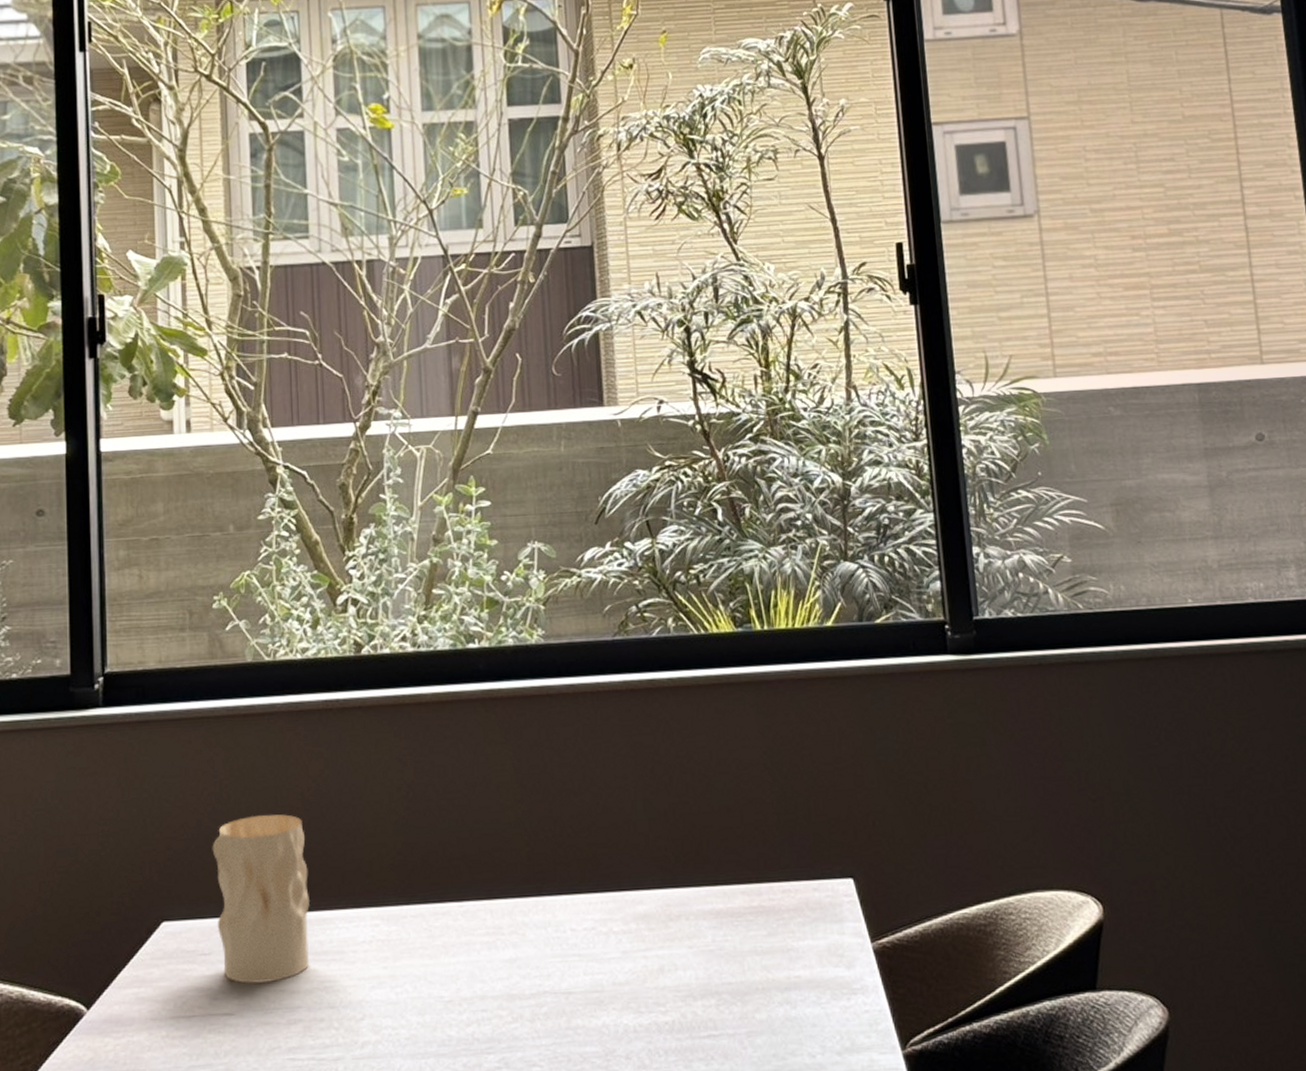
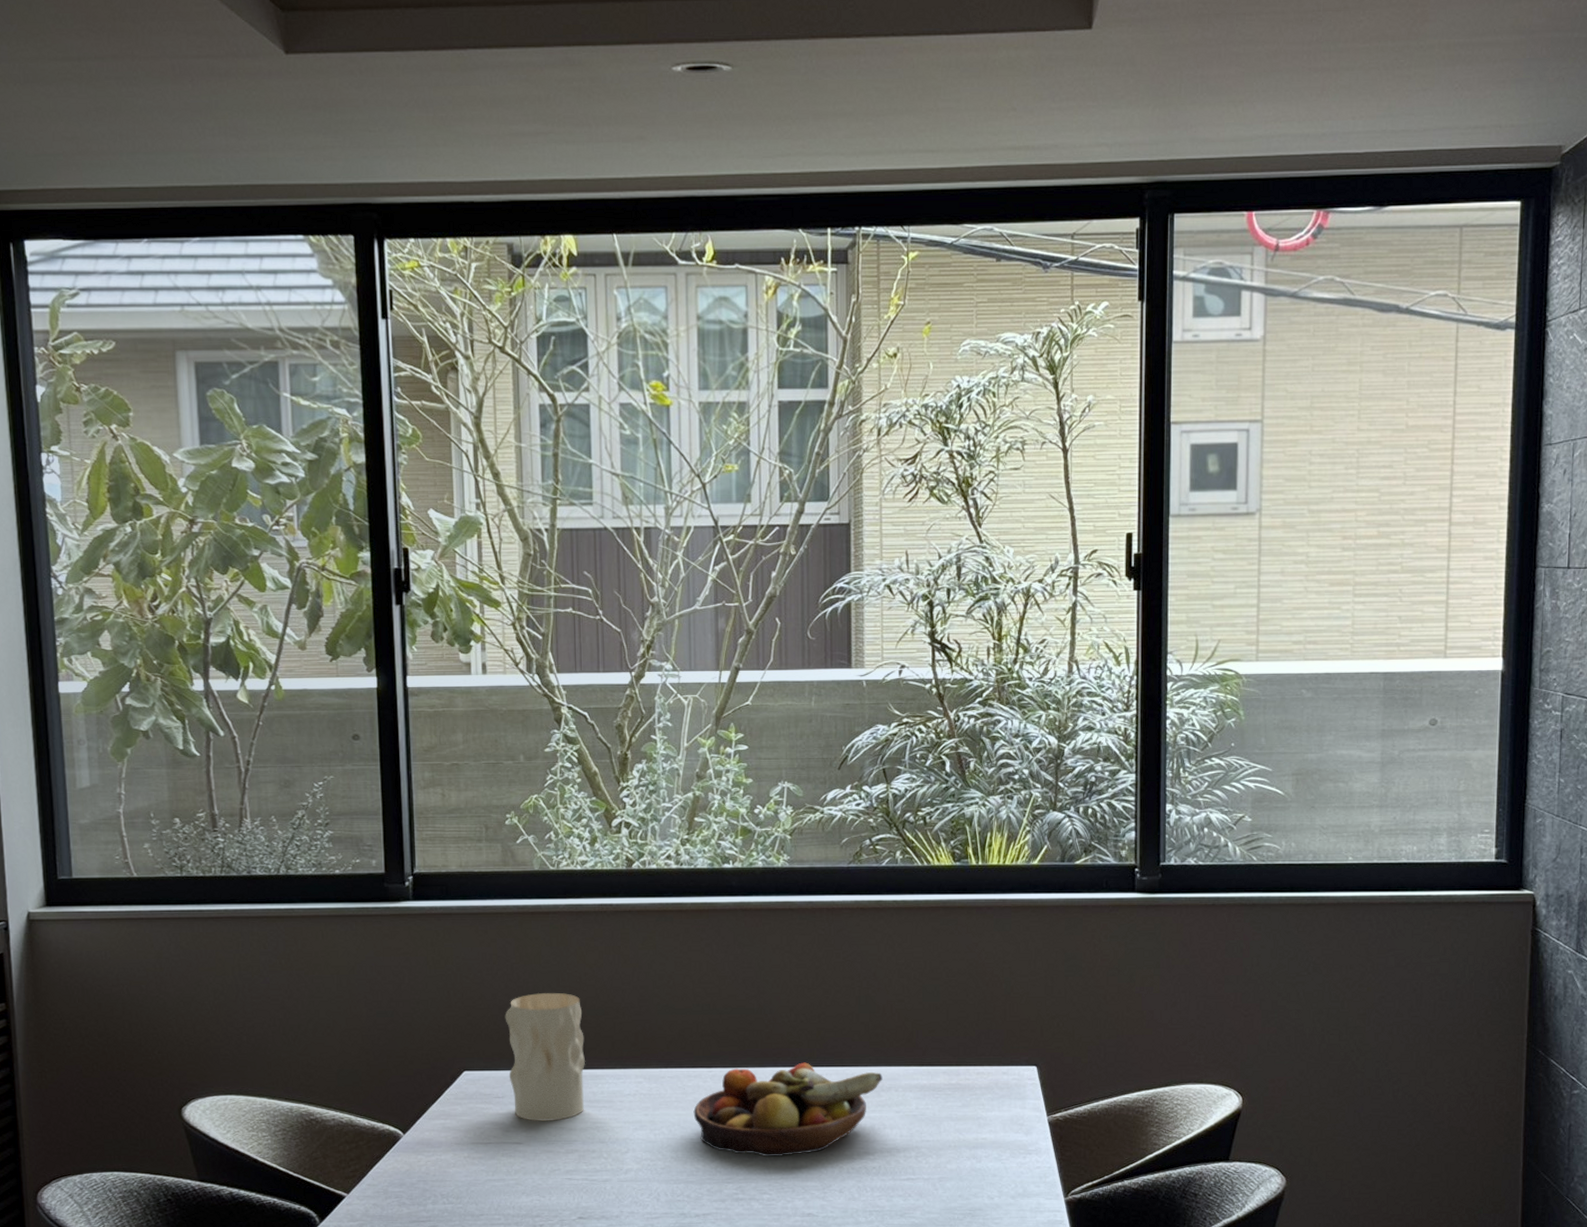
fruit bowl: none [442,888,670,1015] -> present [693,1062,883,1156]

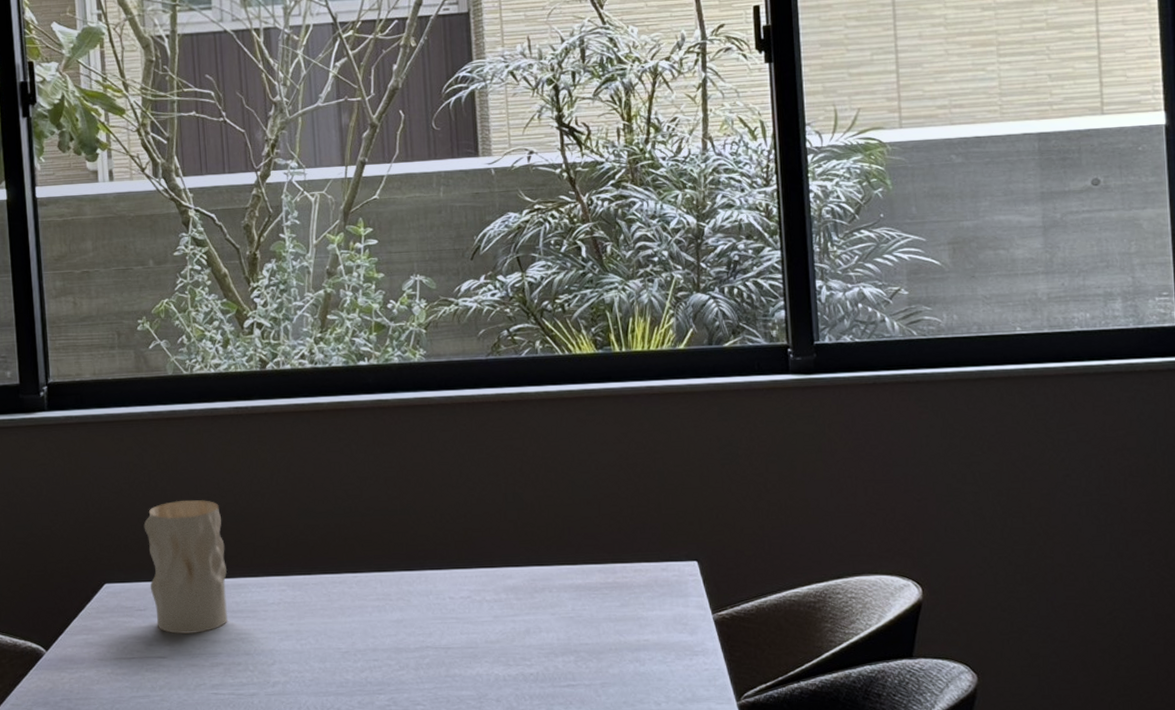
fruit bowl: present [693,1062,883,1156] -> none [340,564,535,665]

